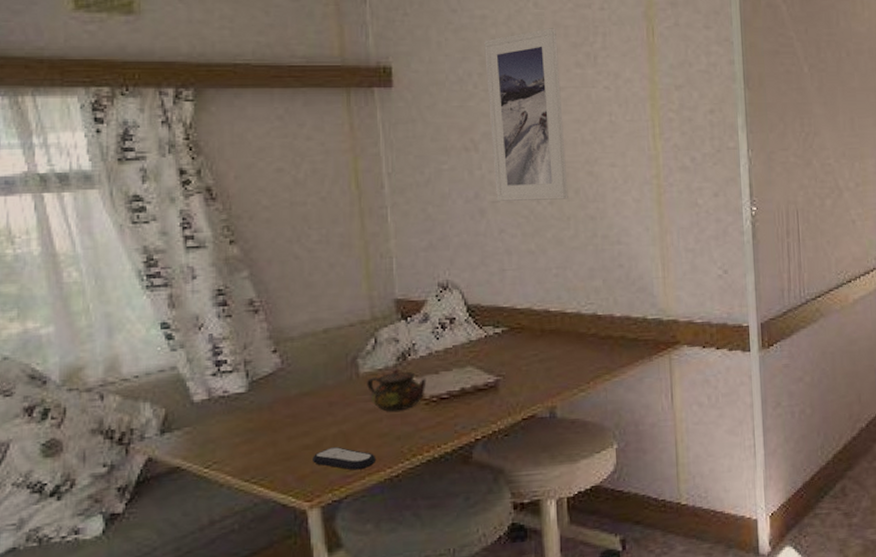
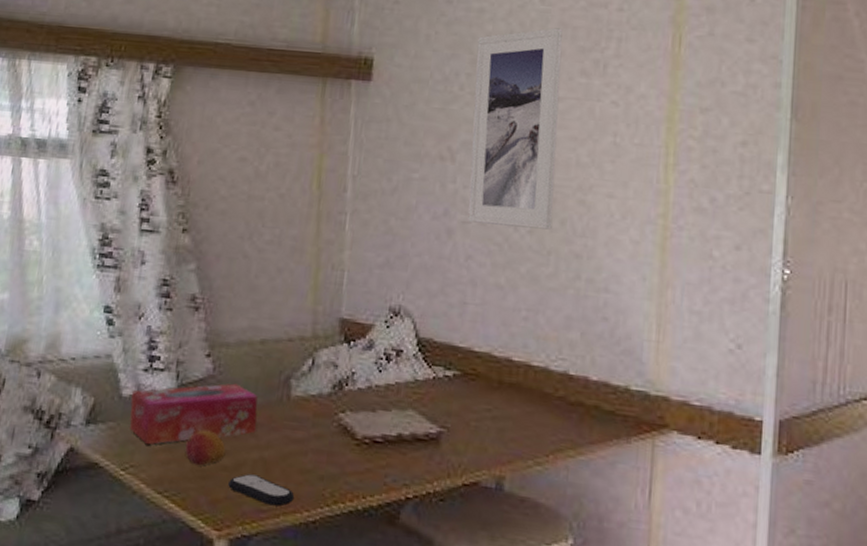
tissue box: none [202,371,332,441] -> present [129,383,258,445]
fruit: none [266,417,305,450] -> present [185,430,226,466]
teapot: present [366,368,427,412] -> none [296,396,362,447]

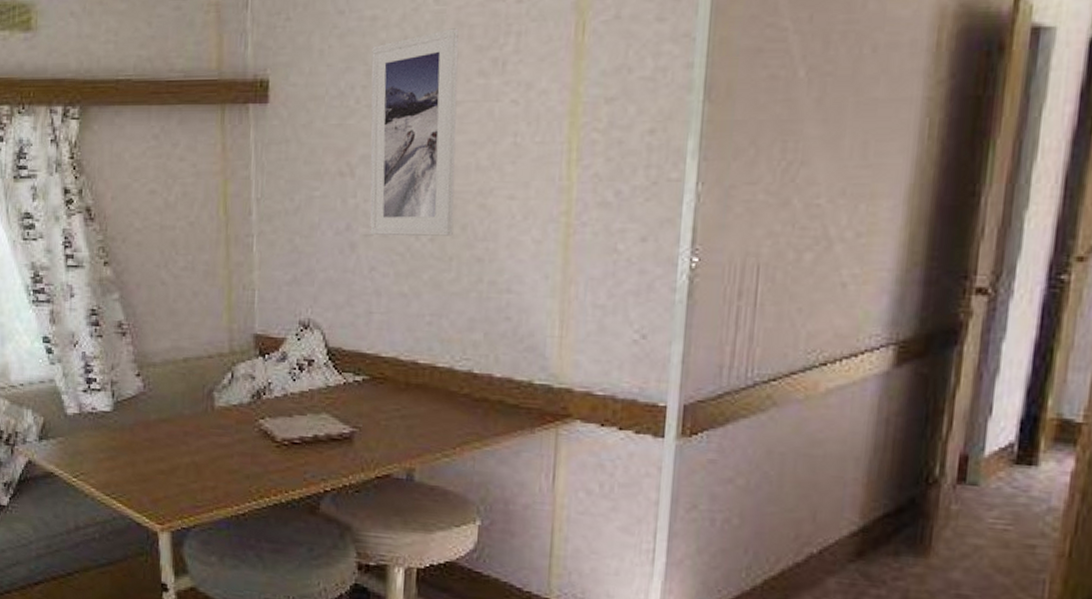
tissue box: present [129,383,258,445] -> none [74,398,186,455]
fruit: present [185,430,226,466] -> none [126,440,161,471]
remote control: present [228,474,295,506] -> none [166,476,225,502]

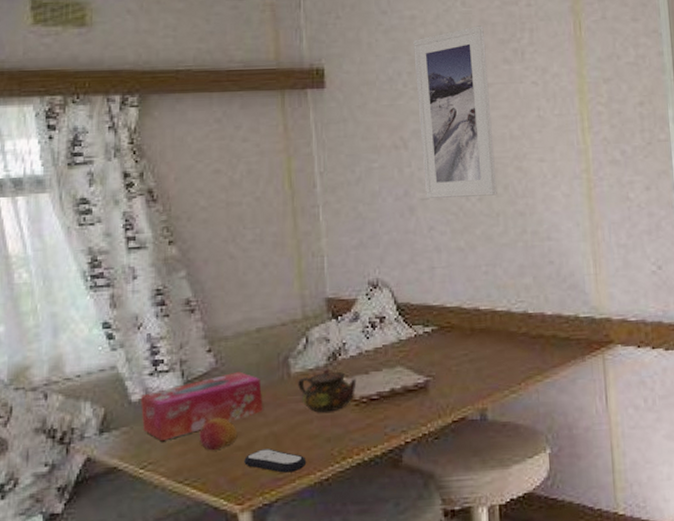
tissue box: none [74,398,186,455] -> present [140,371,263,442]
fruit: none [126,440,161,471] -> present [199,417,238,451]
remote control: none [166,476,225,502] -> present [244,449,307,473]
teapot: none [220,405,280,450] -> present [297,367,357,413]

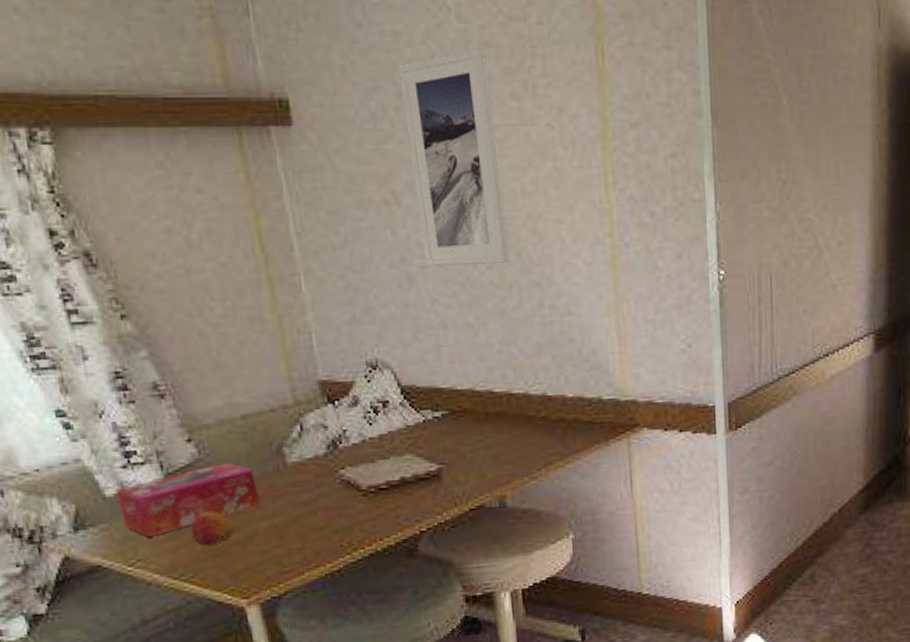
remote control: present [244,449,307,473] -> none [245,542,315,566]
teapot: present [297,367,357,413] -> none [295,456,362,504]

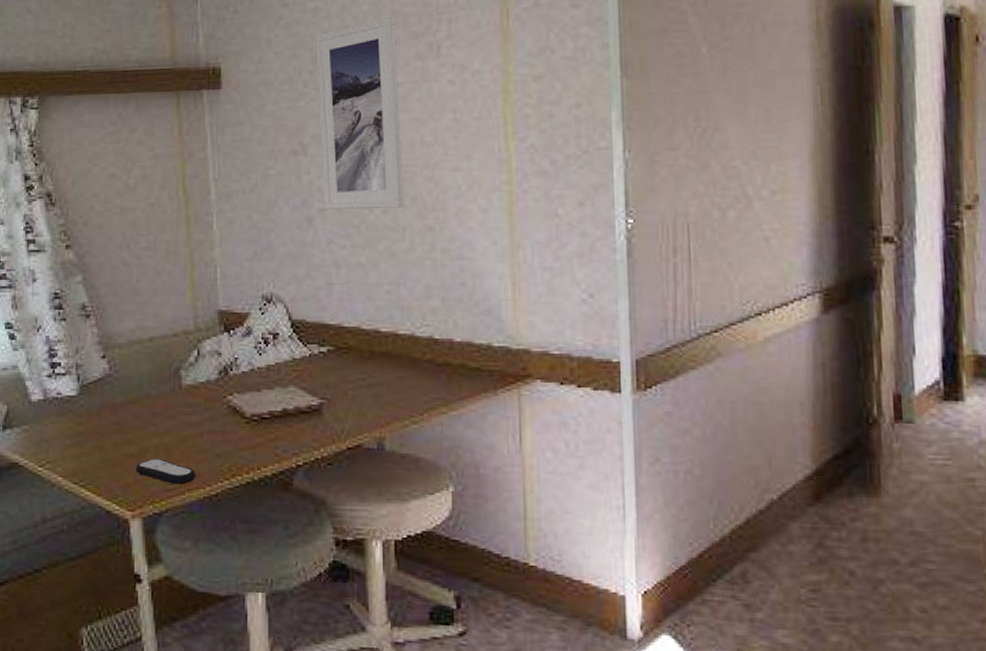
tissue box: present [115,462,260,538] -> none [39,379,155,442]
fruit: present [190,511,234,546] -> none [93,423,130,456]
remote control: none [245,542,315,566] -> present [136,459,196,485]

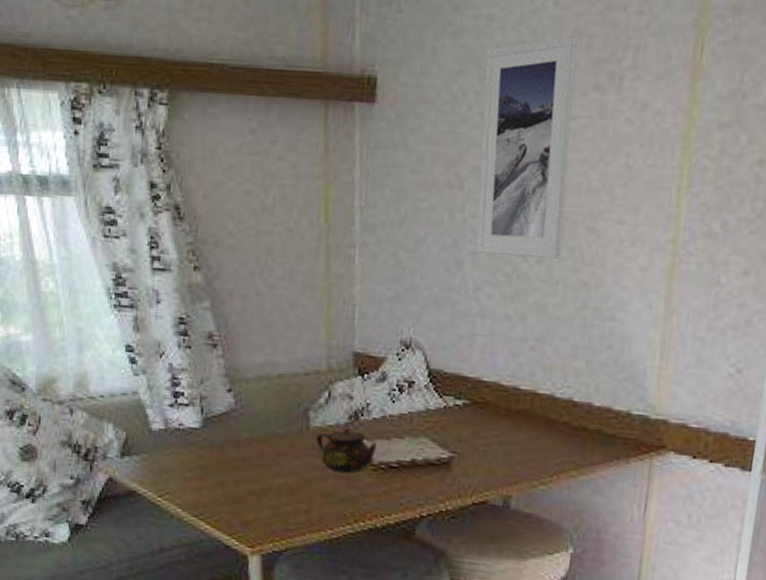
remote control: present [136,459,196,485] -> none [257,498,319,526]
teapot: none [188,382,248,427] -> present [315,426,377,473]

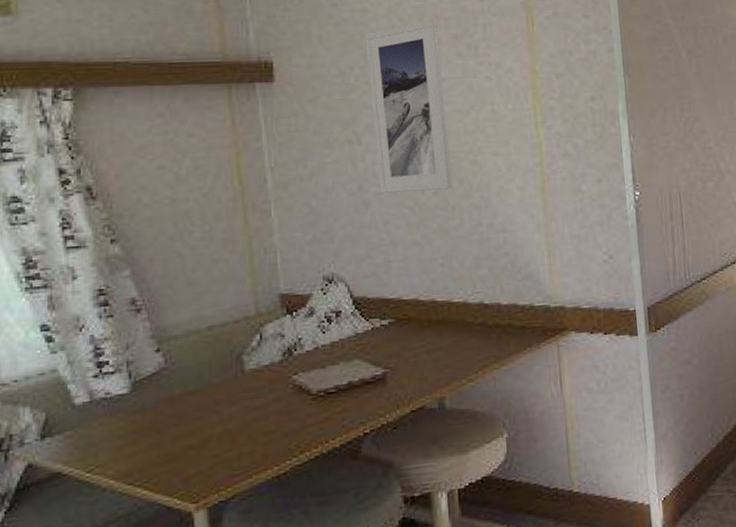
teapot: present [315,426,377,473] -> none [251,363,313,408]

